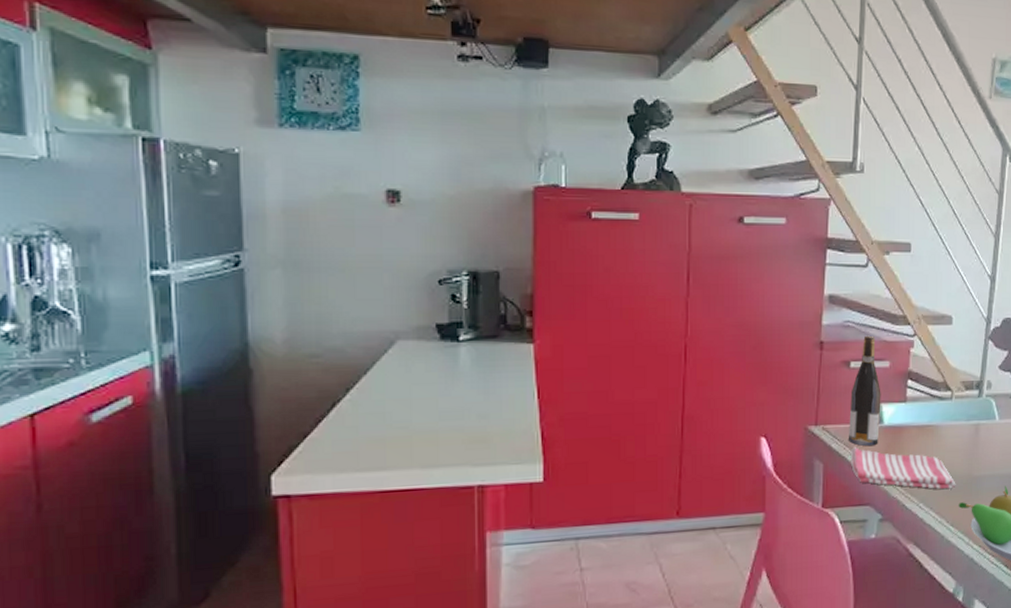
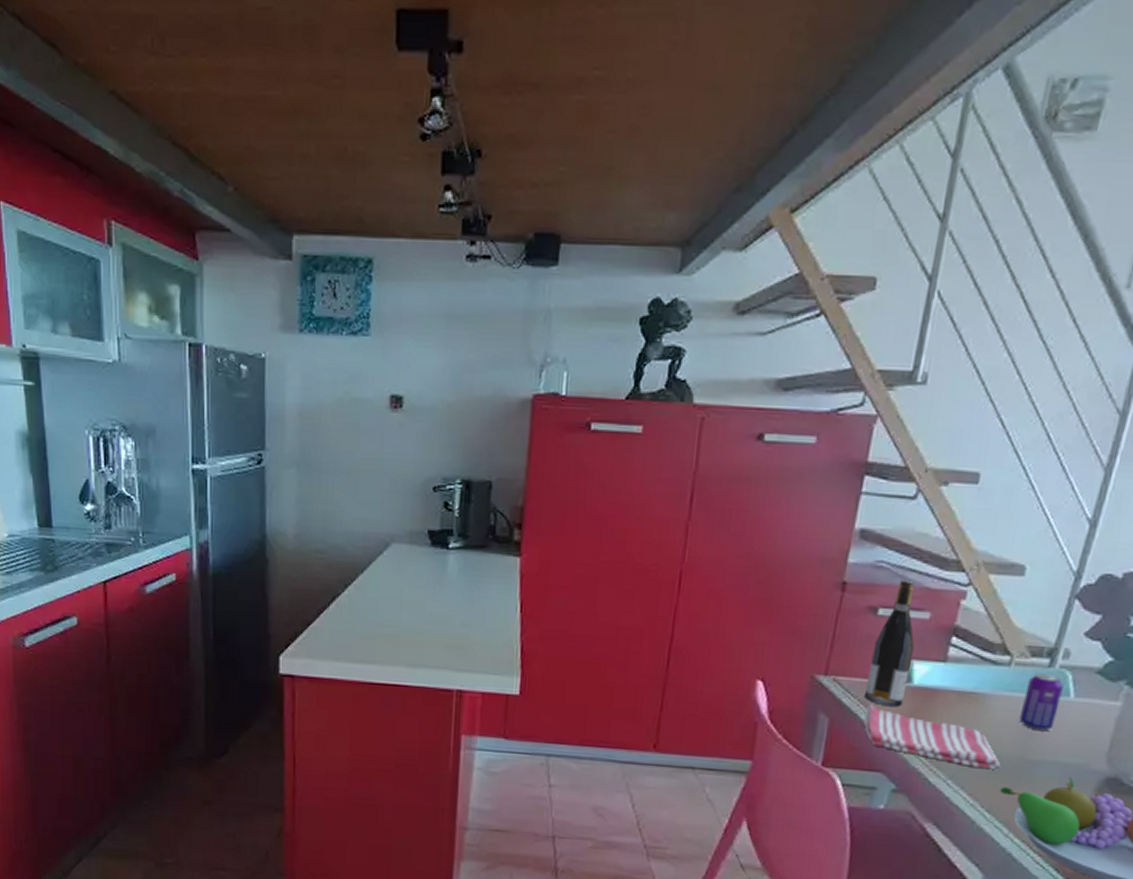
beverage can: none [964,402,990,451] -> present [1018,673,1063,732]

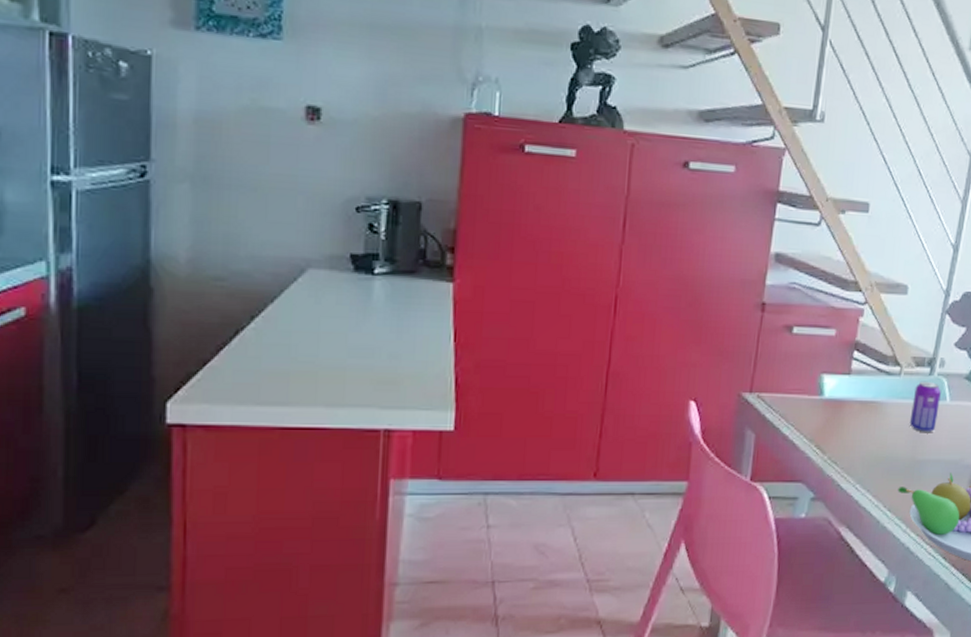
dish towel: present [863,706,1001,770] -> none [785,419,898,472]
wine bottle: present [864,579,915,707] -> none [785,300,824,420]

